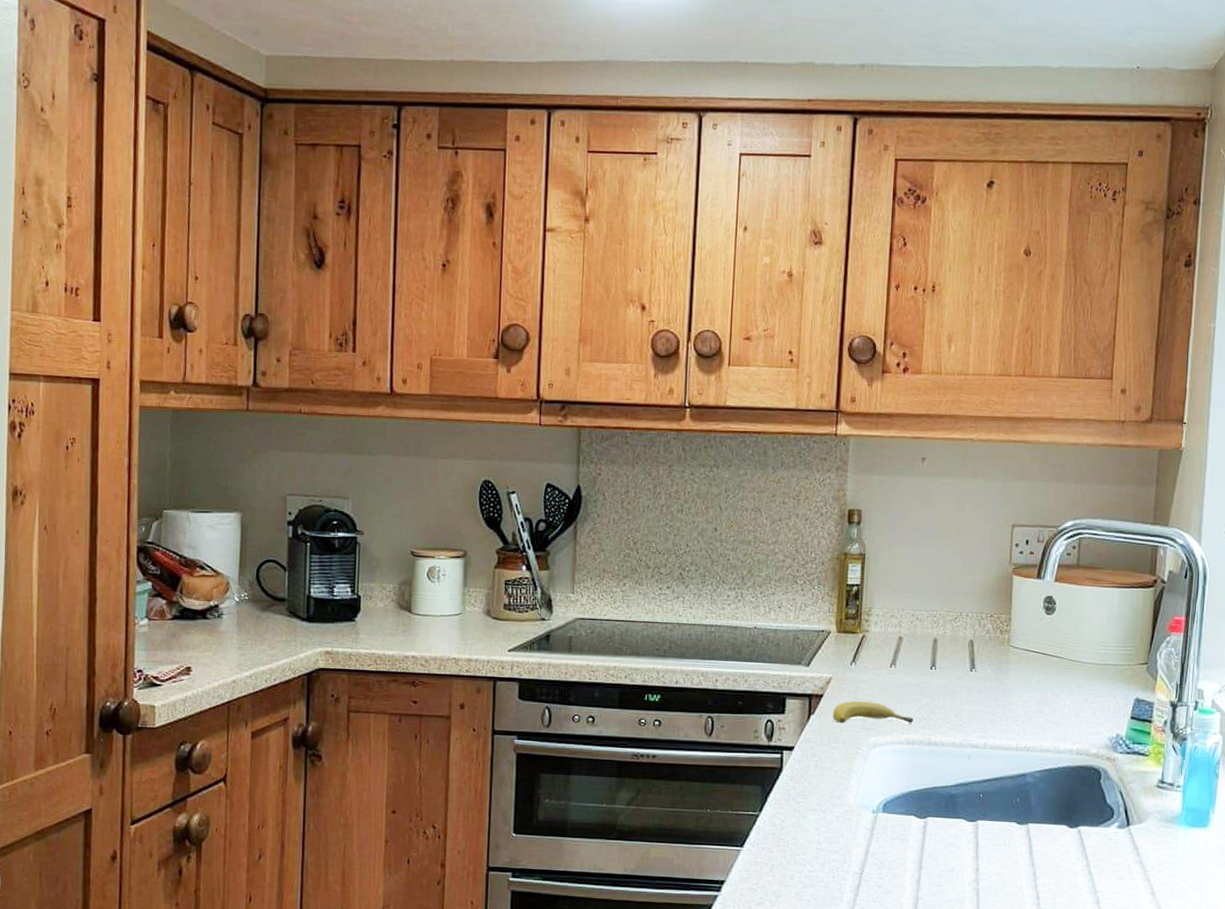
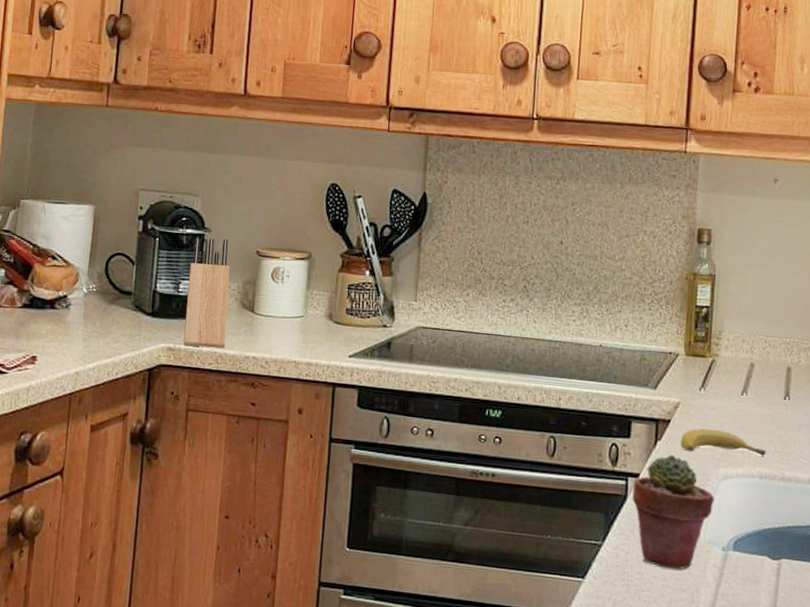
knife block: none [341,540,385,650] -> present [183,238,230,349]
potted succulent: none [787,727,865,833] -> present [632,454,714,570]

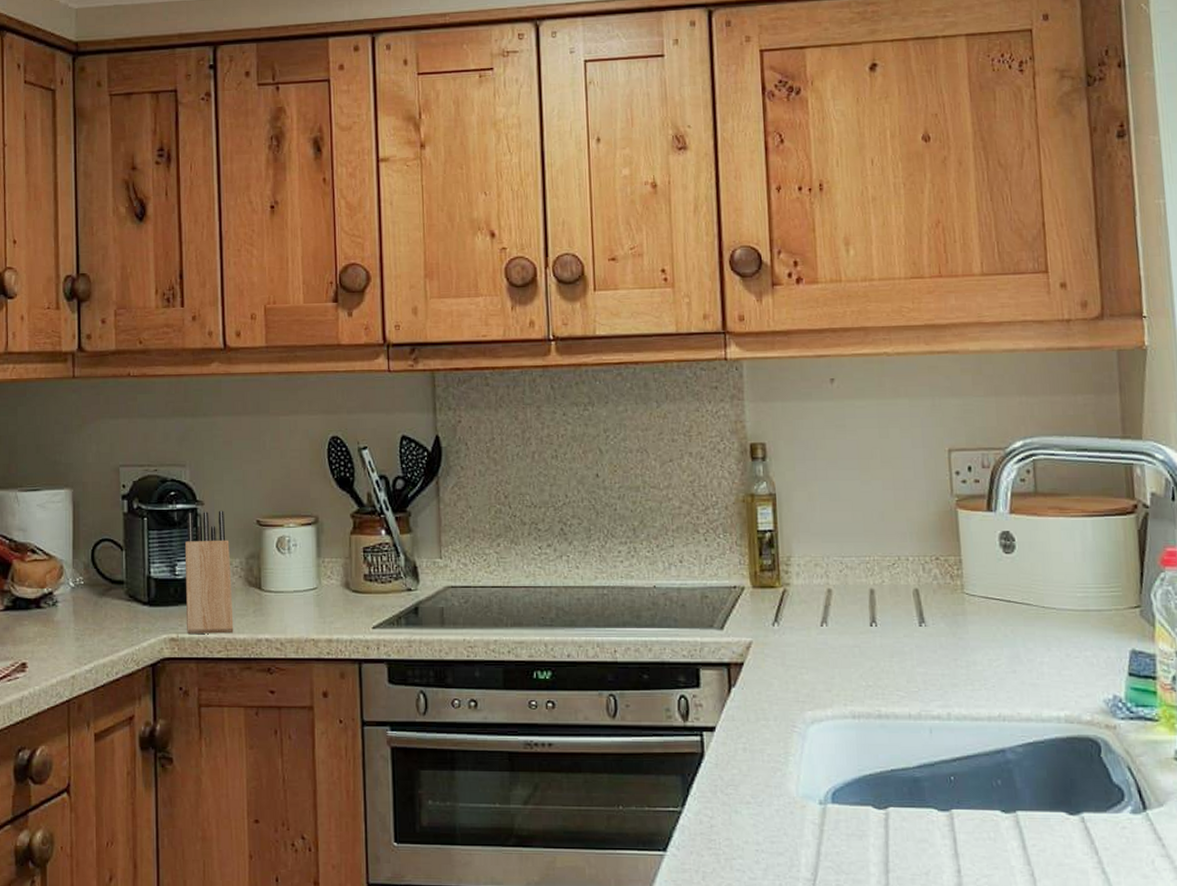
potted succulent: present [632,454,714,570] -> none [709,702,804,831]
fruit: present [680,428,766,456] -> none [757,669,857,696]

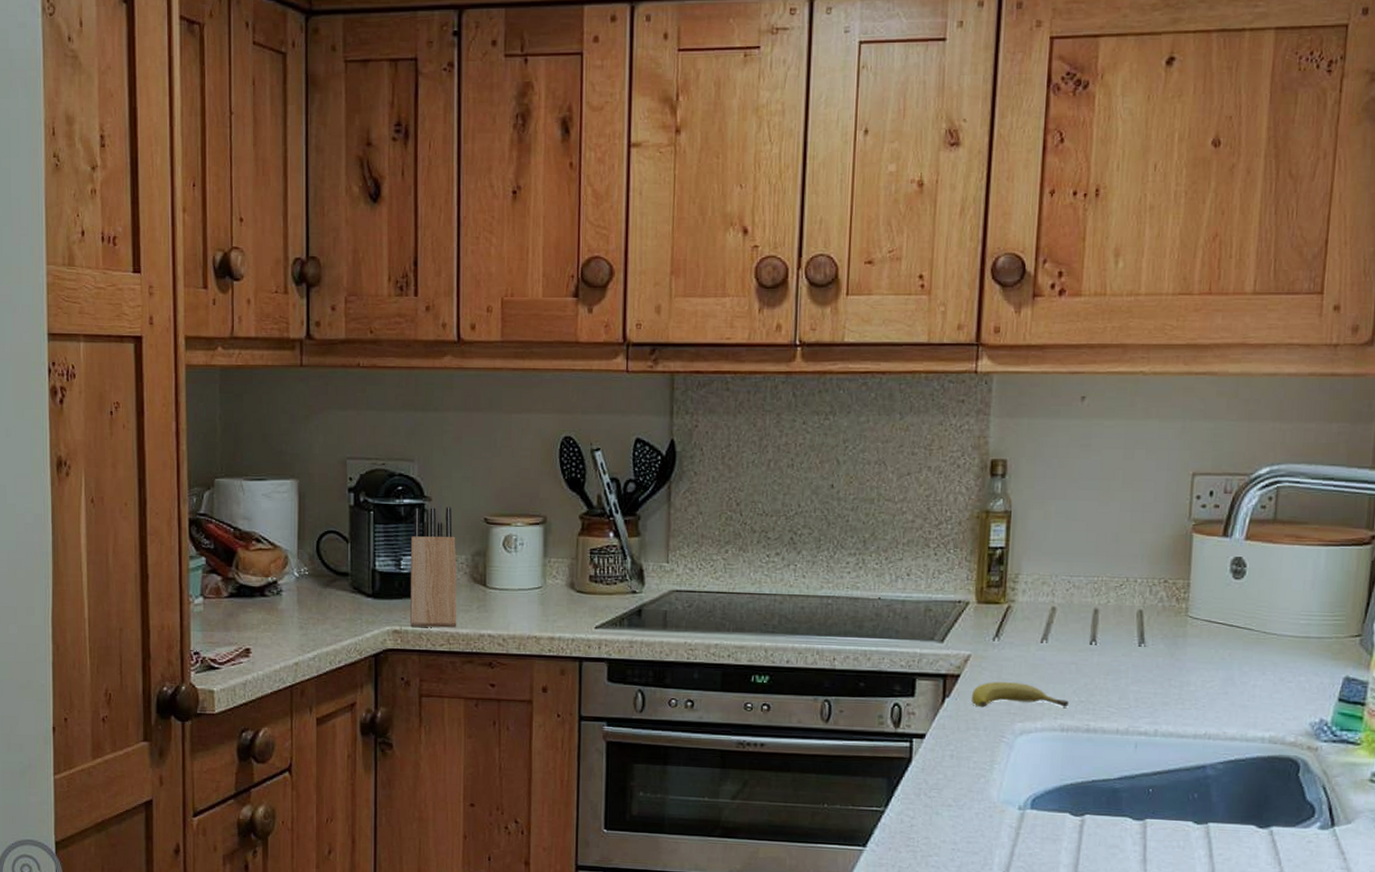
fruit: none [757,669,857,696] -> present [971,682,1069,708]

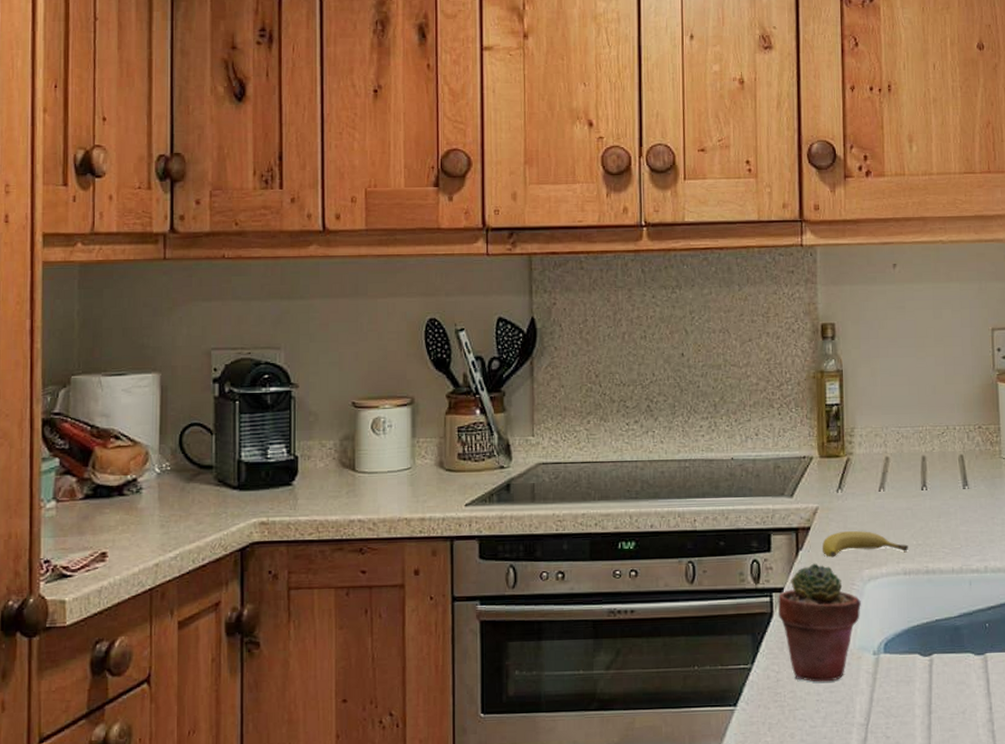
knife block: present [410,507,457,628] -> none [277,392,326,517]
potted succulent: none [918,712,1010,832] -> present [778,563,861,682]

